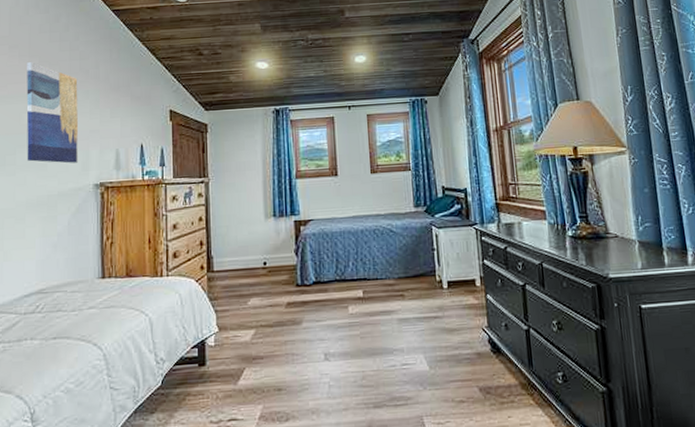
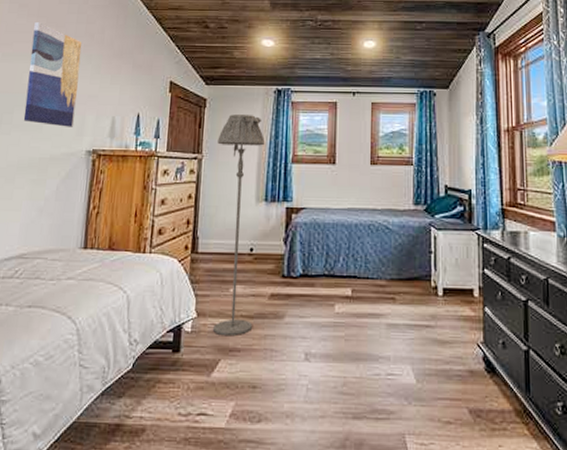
floor lamp: none [222,136,272,346] -> present [213,114,265,336]

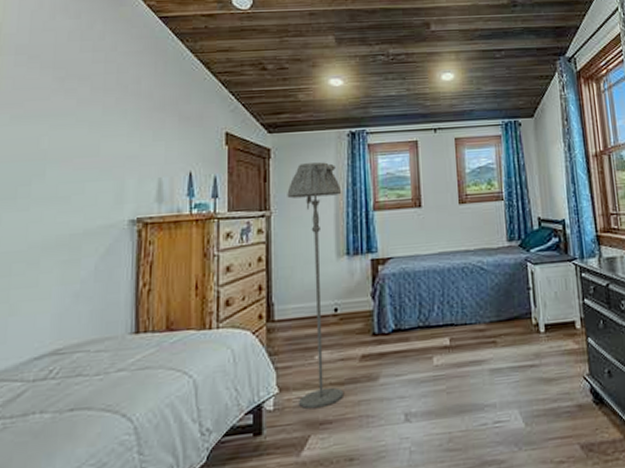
wall art: present [23,22,82,127] -> none [45,75,114,196]

